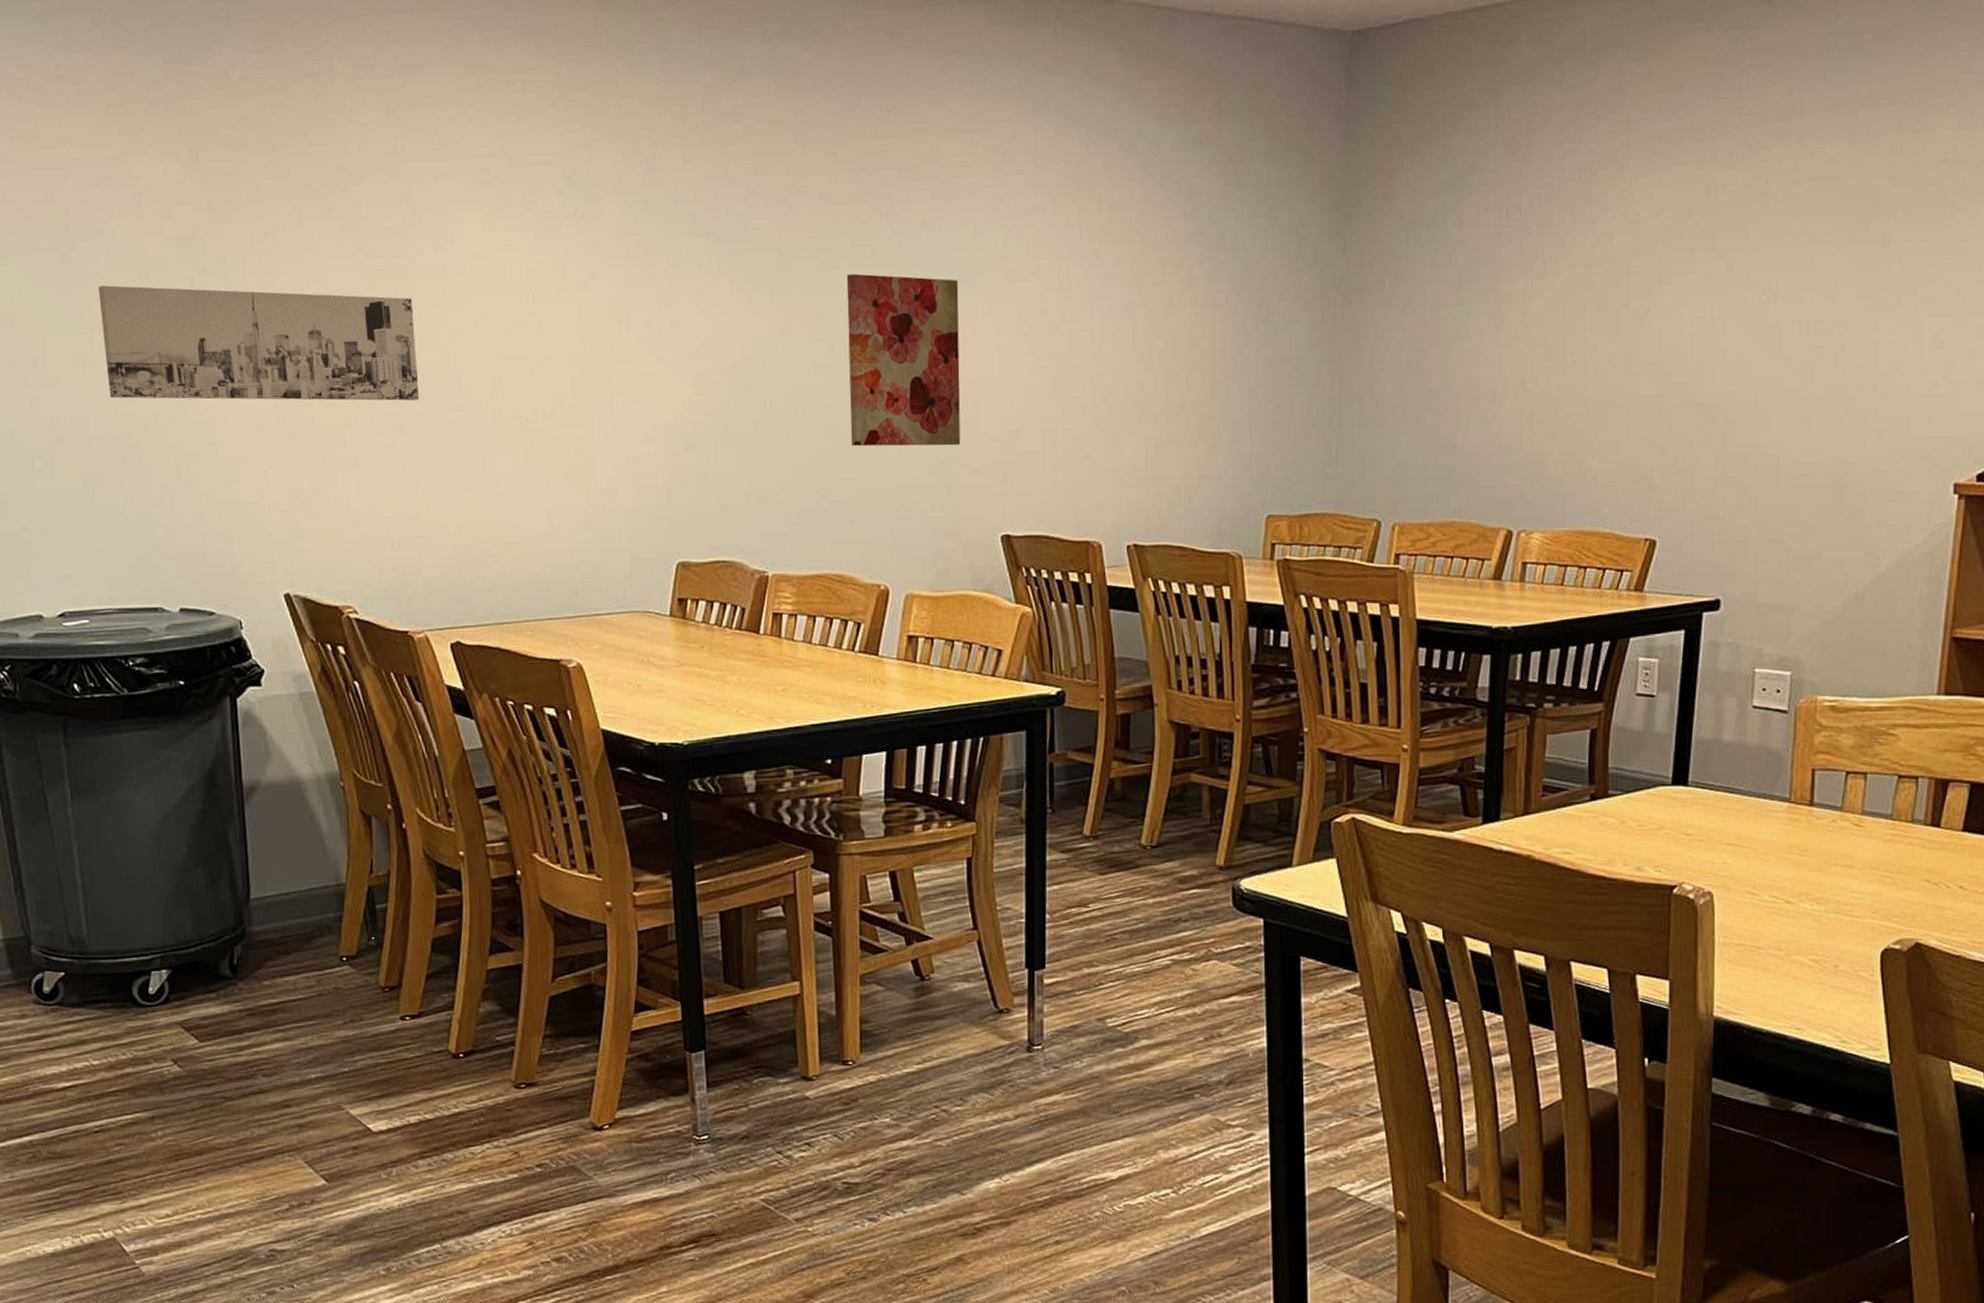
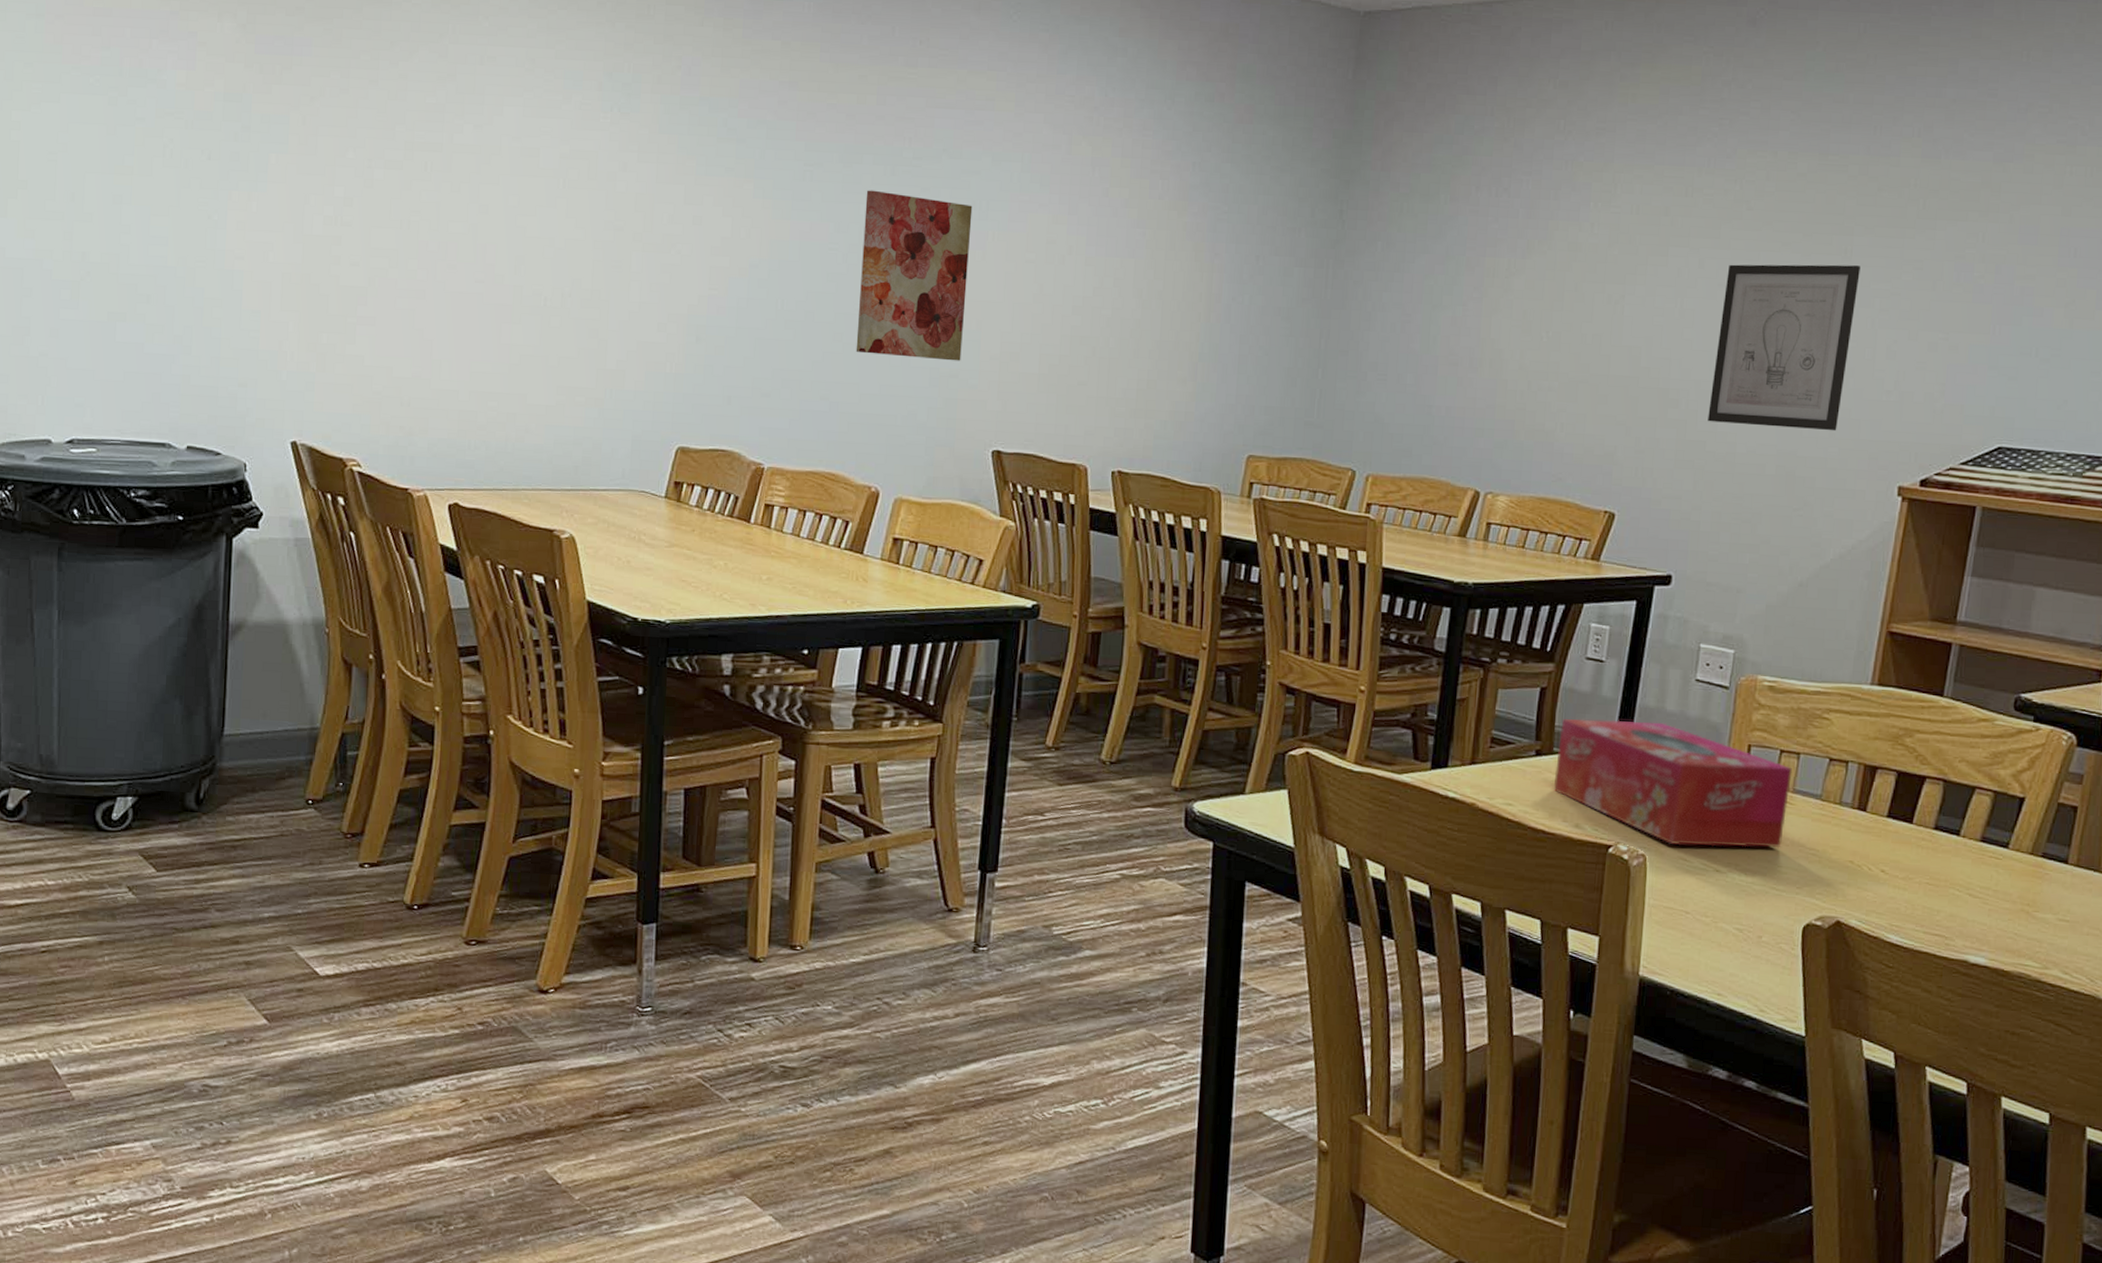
wall art: present [98,285,420,401] -> none [142,131,447,270]
tissue box: none [1611,754,1860,879] -> present [1553,719,1792,848]
wall art: none [1747,252,1900,434] -> present [1708,264,1860,431]

